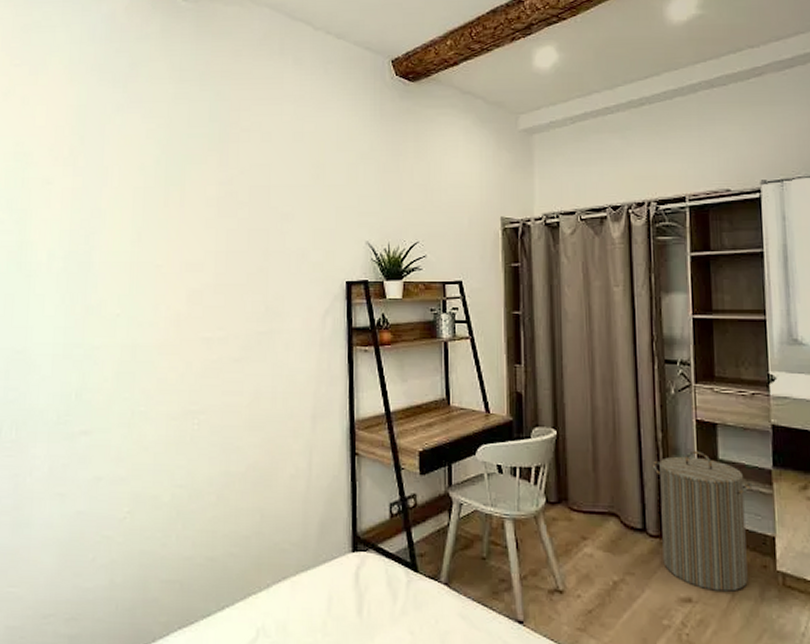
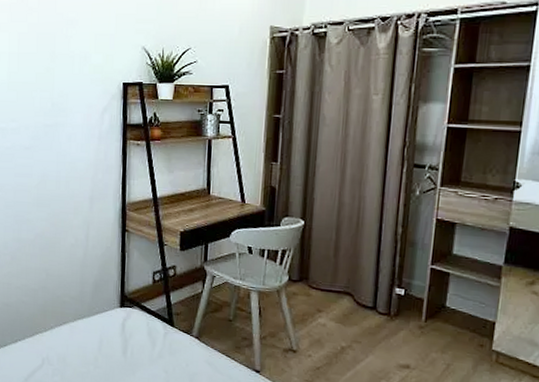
laundry hamper: present [652,450,754,592] -> none [388,245,484,363]

